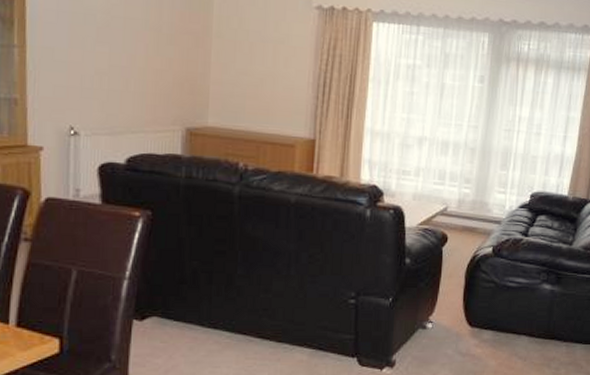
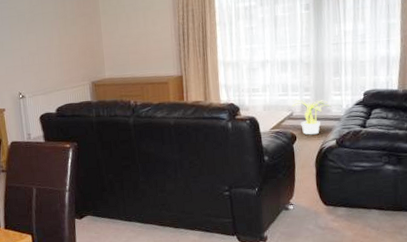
potted plant: none [447,192,493,238] -> present [291,99,331,135]

